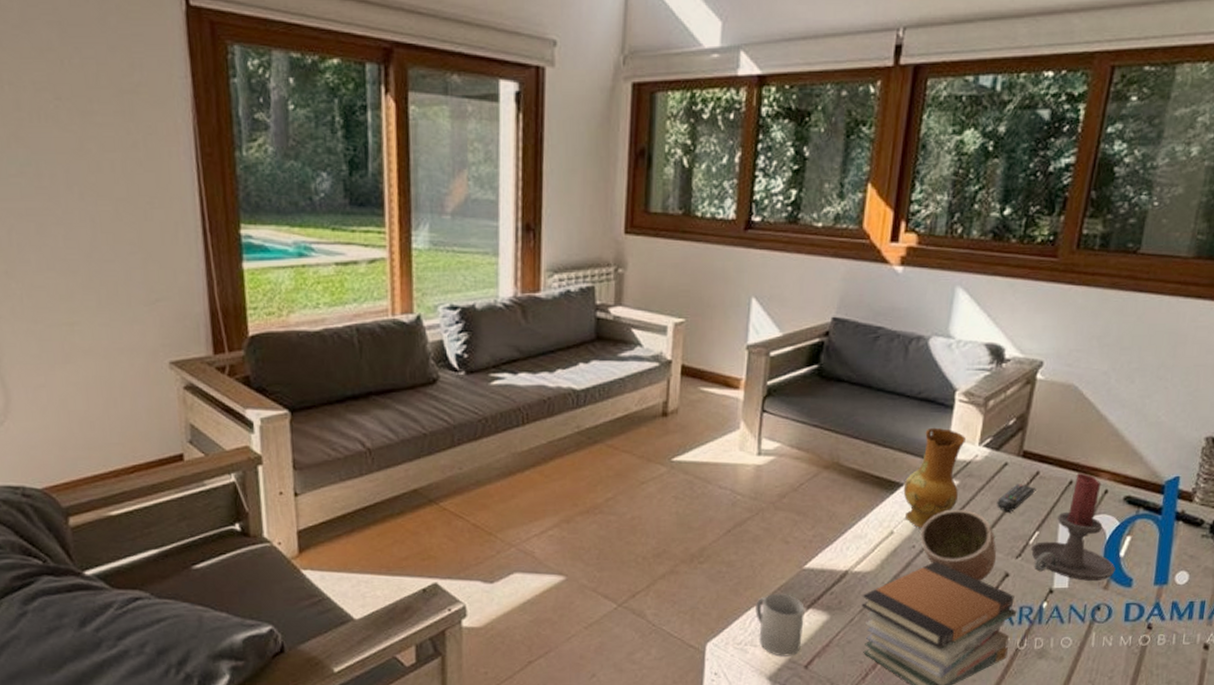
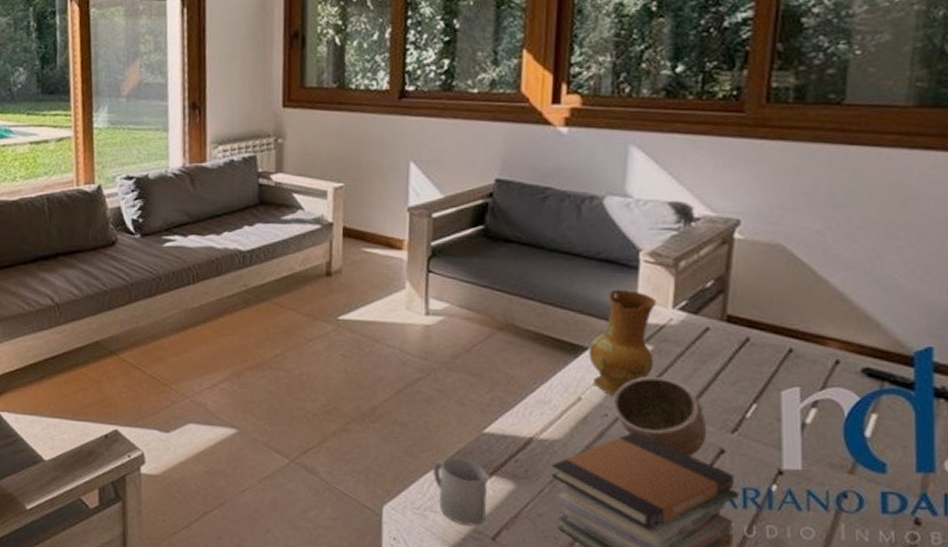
remote control: present [997,484,1036,511] -> none [701,351,748,381]
candle holder: present [1031,473,1116,582] -> none [750,341,861,465]

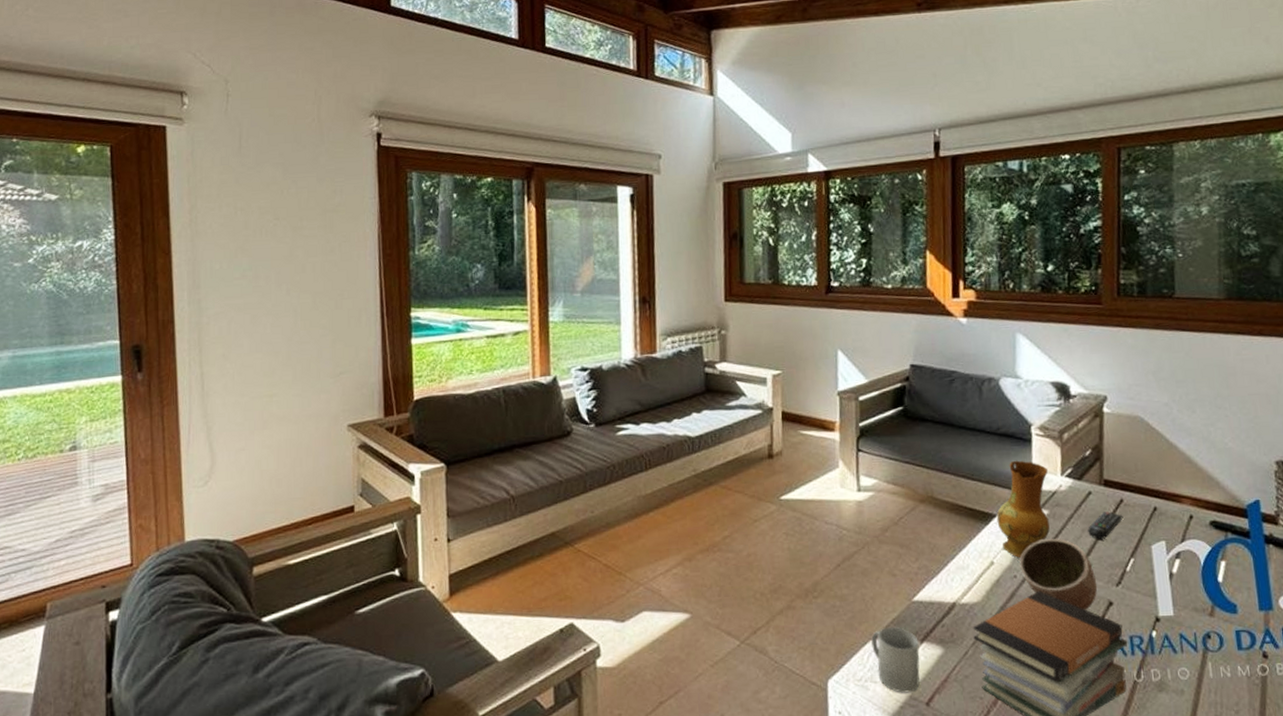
remote control: none [701,351,748,381] -> present [1088,511,1124,539]

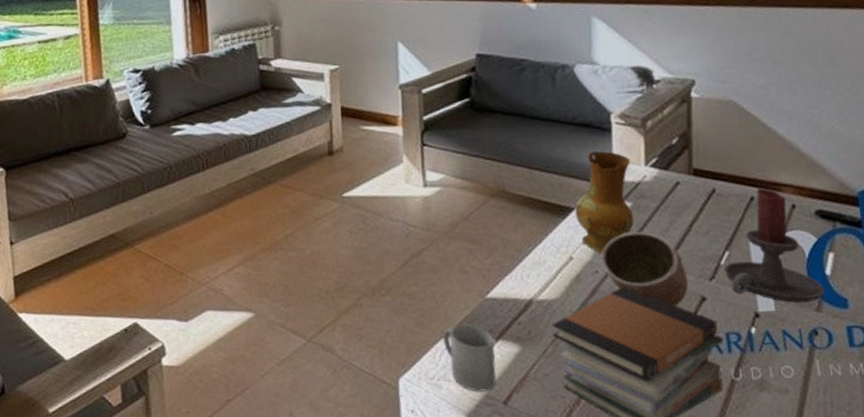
remote control: present [1088,511,1124,539] -> none [676,202,716,232]
candle holder: none [1129,499,1217,609] -> present [724,188,825,304]

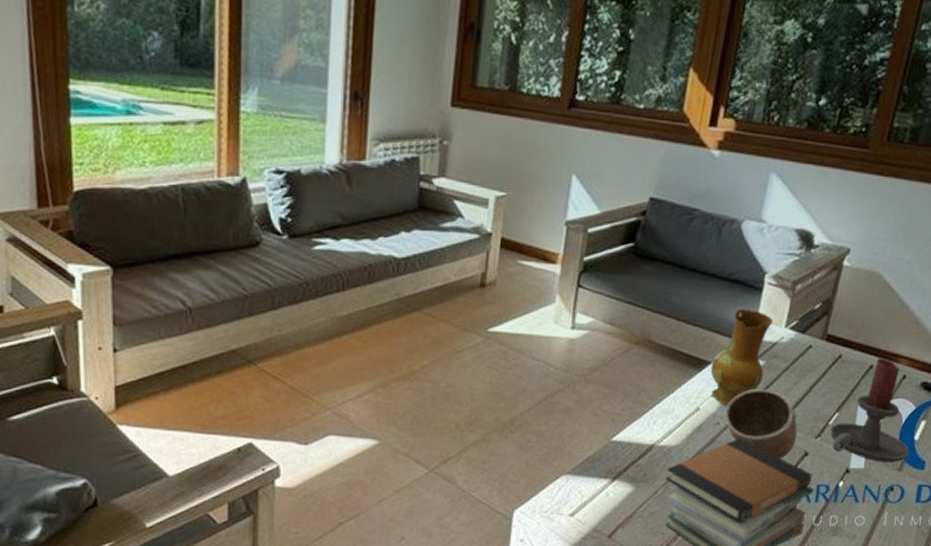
mug: present [443,324,496,392] -> none [563,464,611,526]

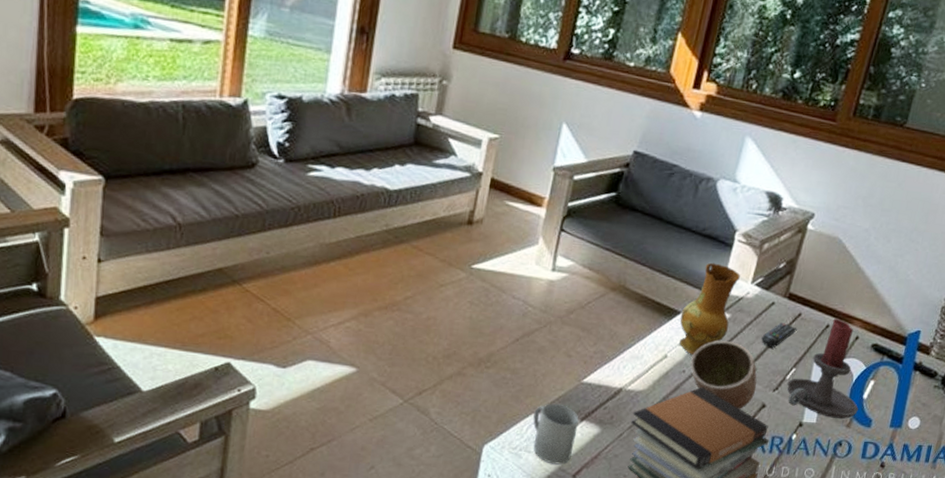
mug: none [563,464,611,526] -> present [533,403,579,465]
remote control: none [799,366,838,393] -> present [761,323,797,348]

